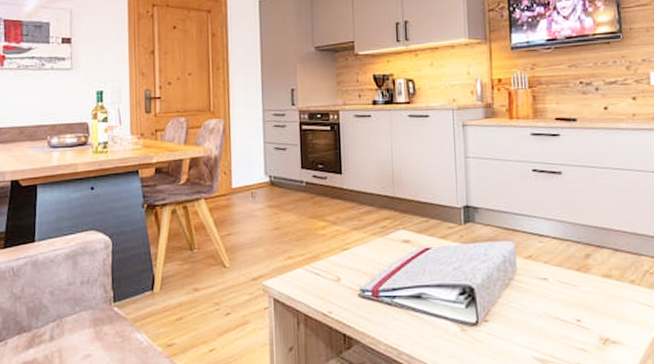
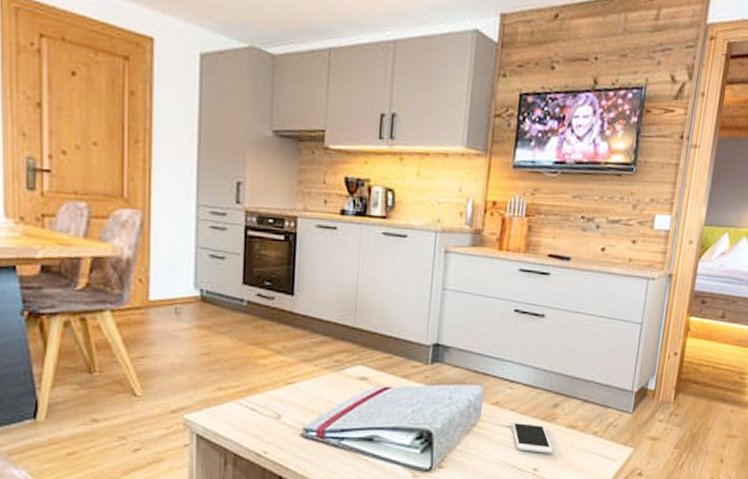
cell phone: none [546,273,593,304] -> present [511,421,553,454]

